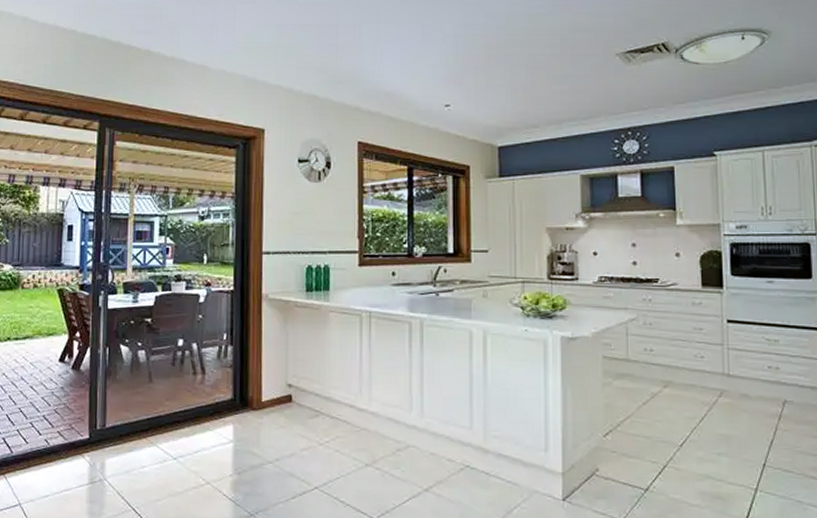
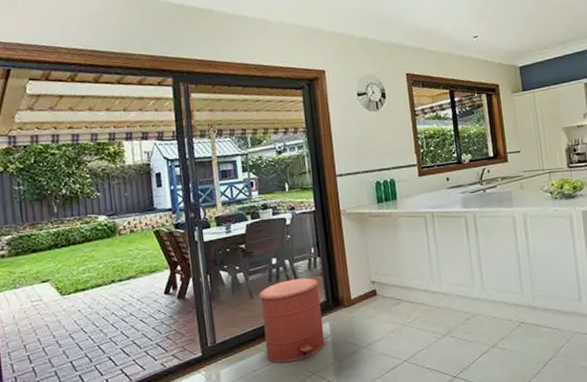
trash can: none [158,367,228,464] -> present [258,277,325,363]

